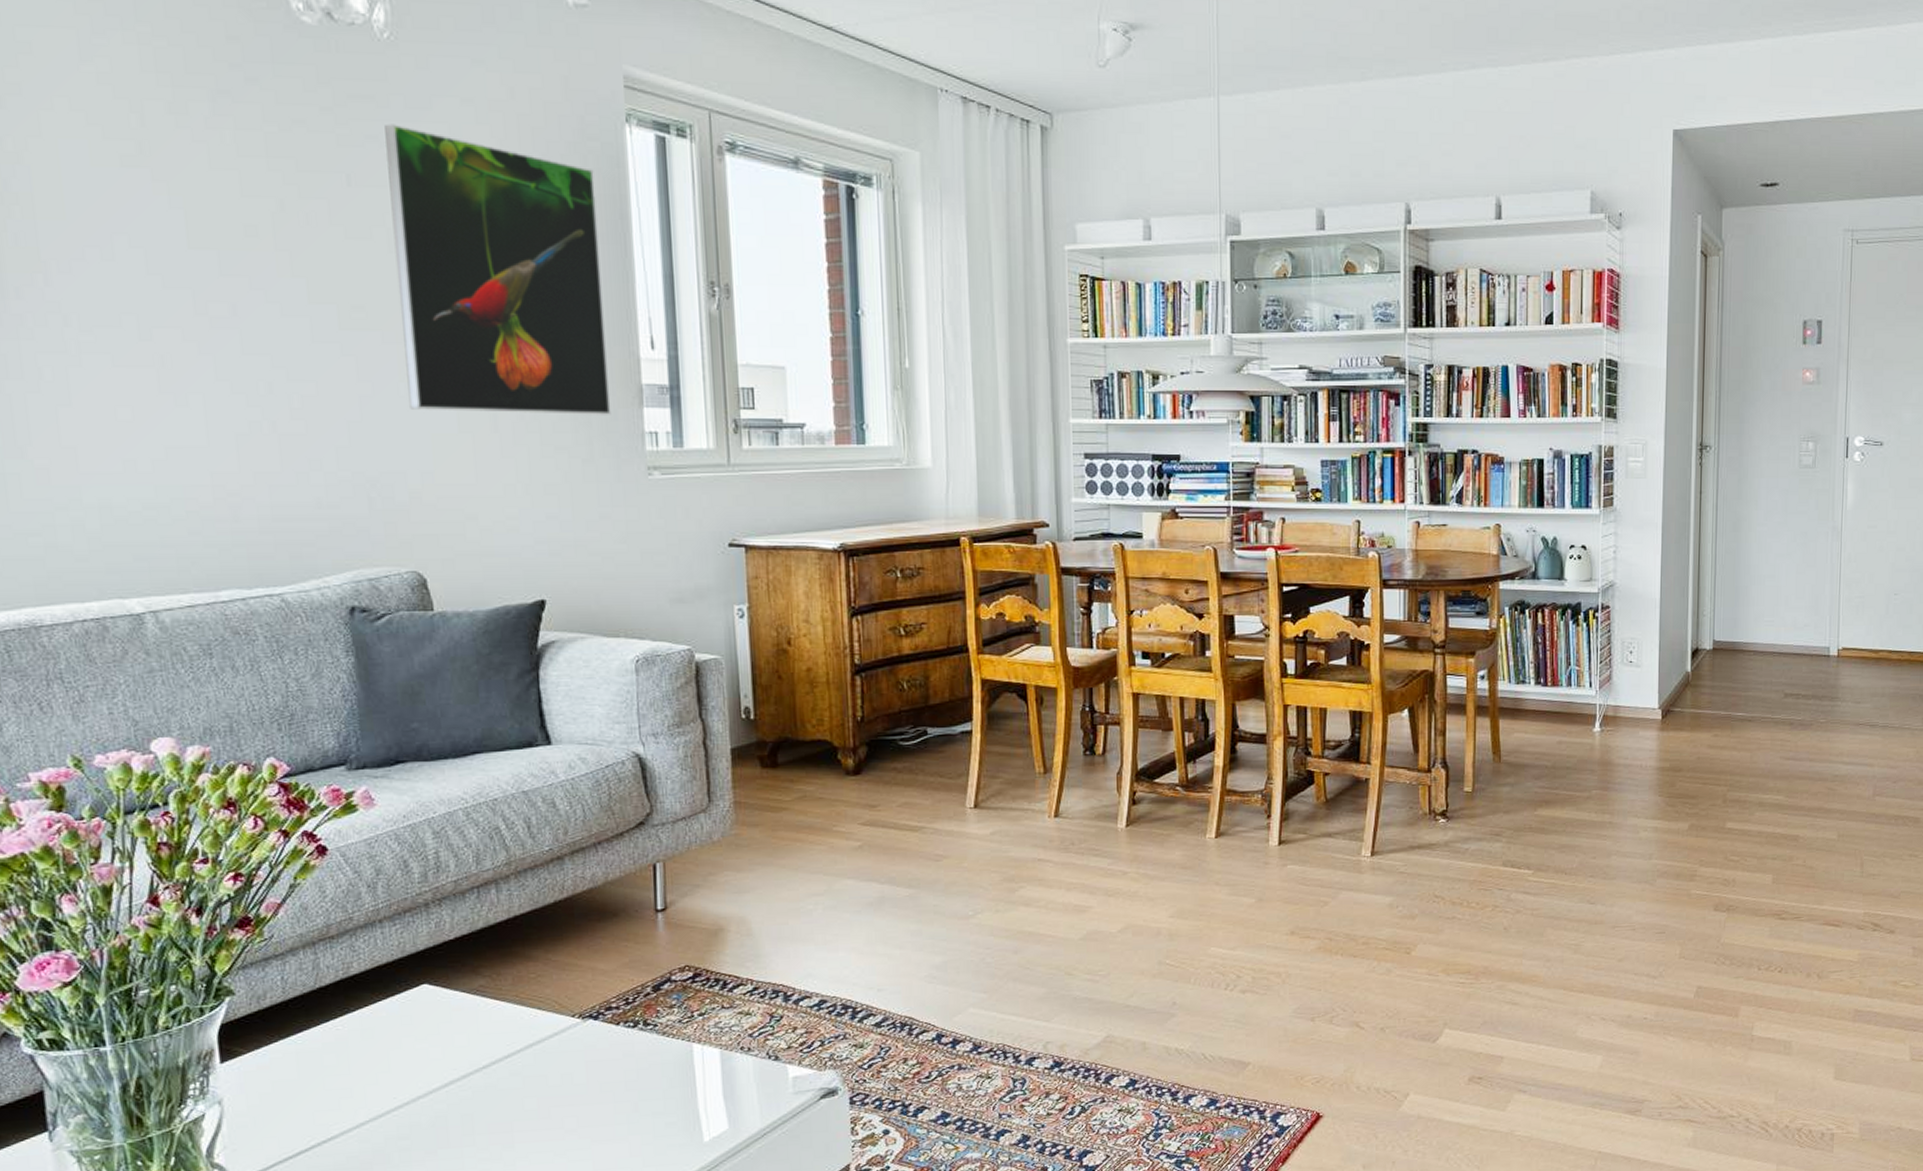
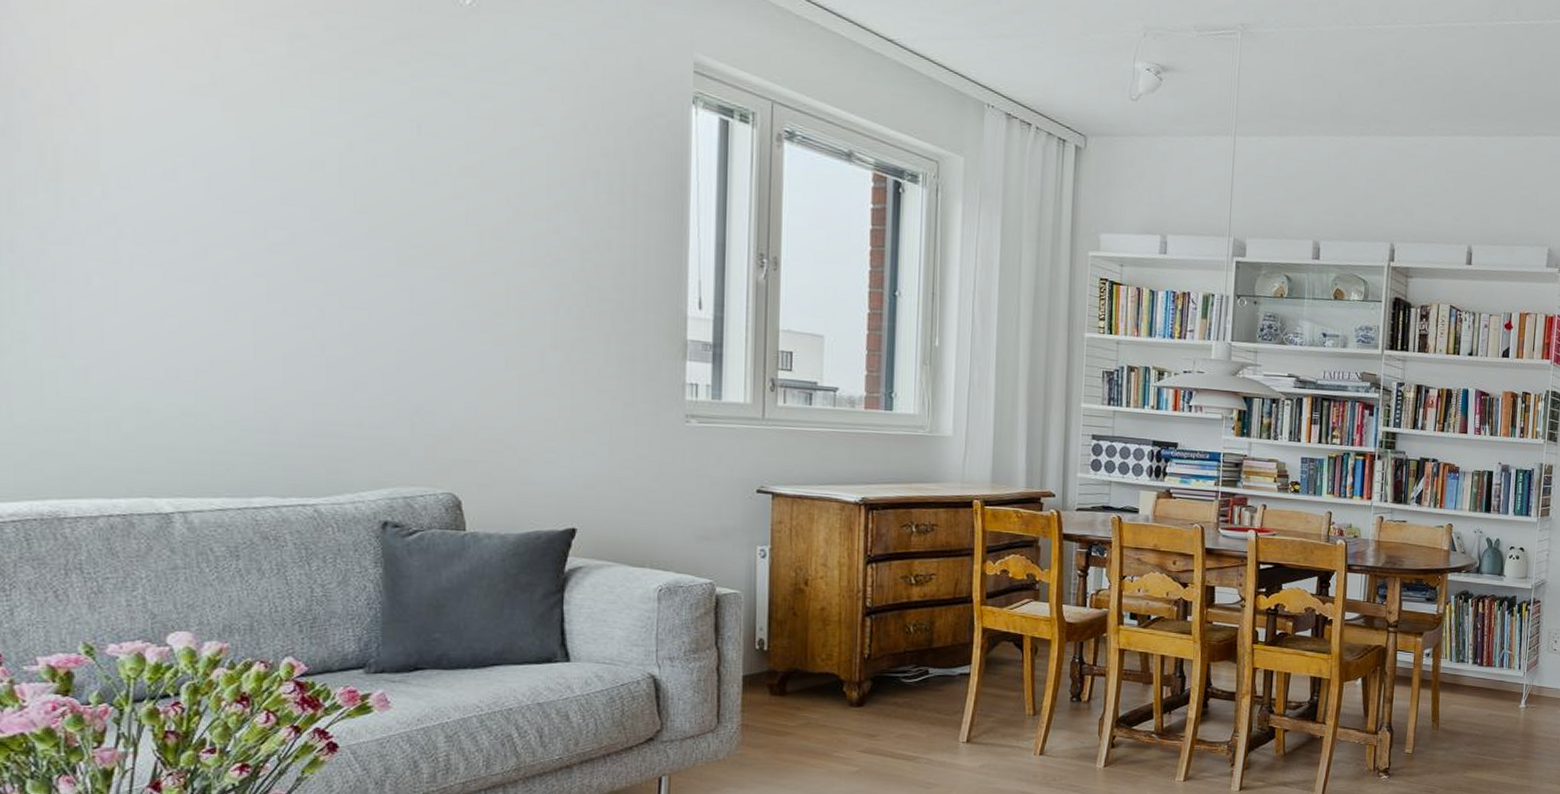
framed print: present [385,124,611,415] -> none [459,82,658,365]

